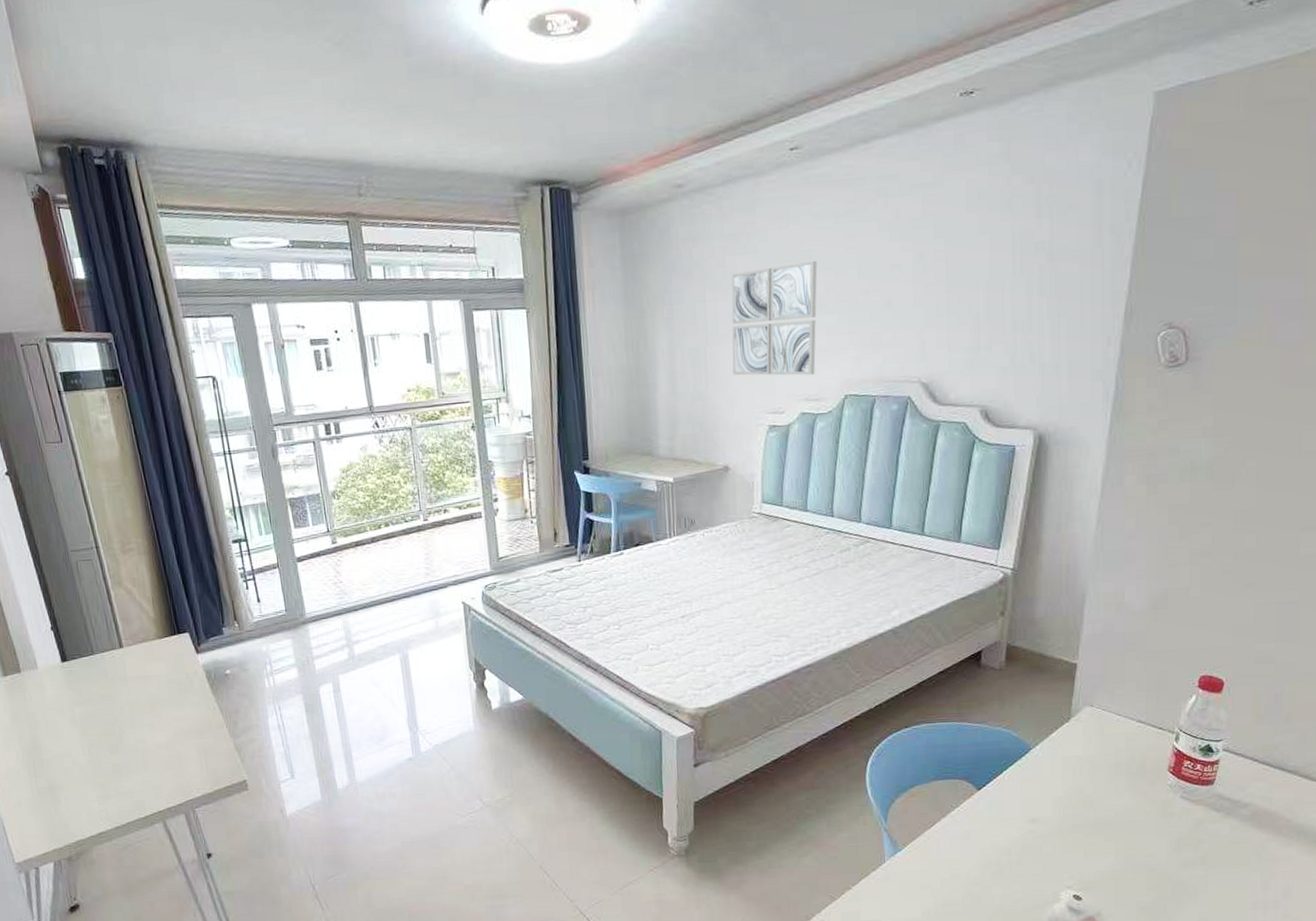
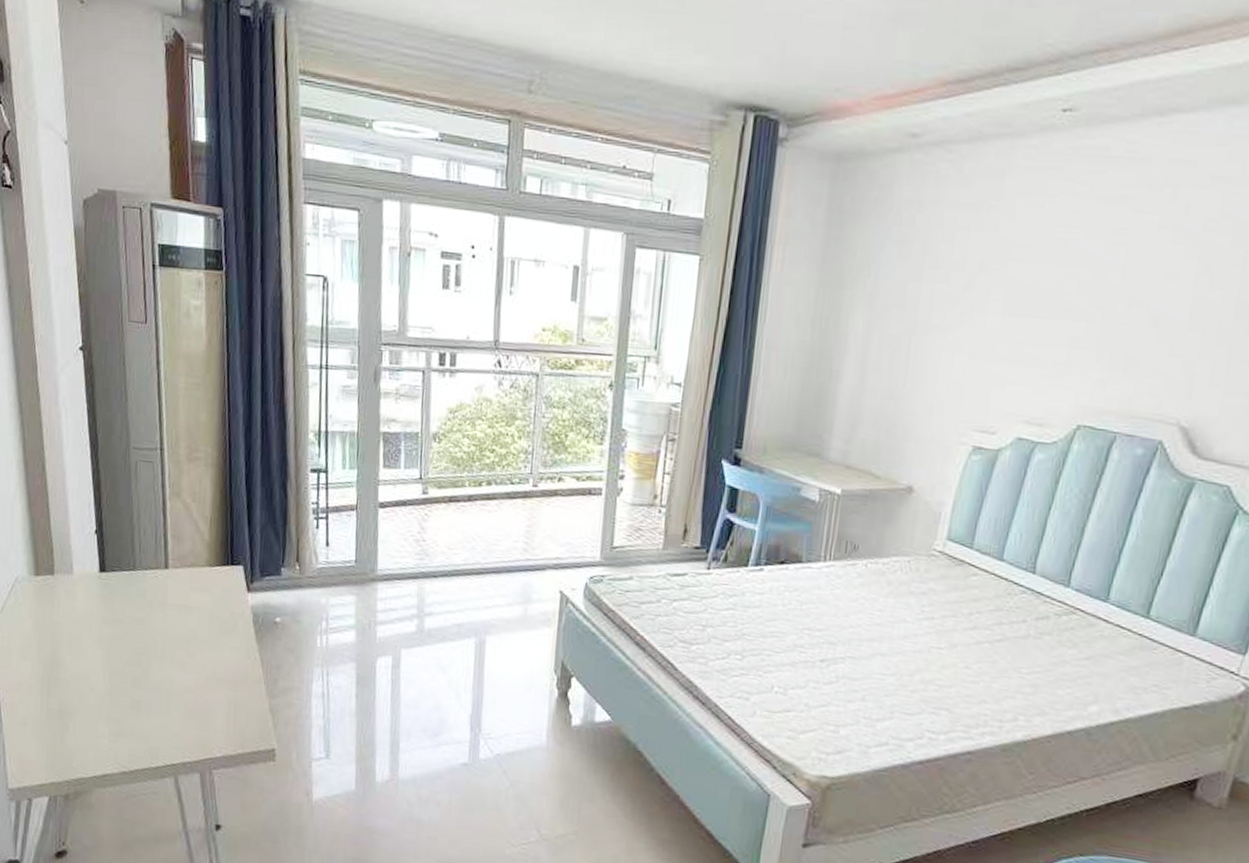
wall art: present [731,260,818,376] -> none [939,251,1072,393]

